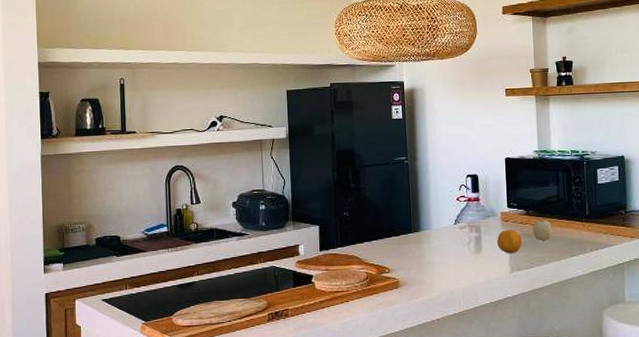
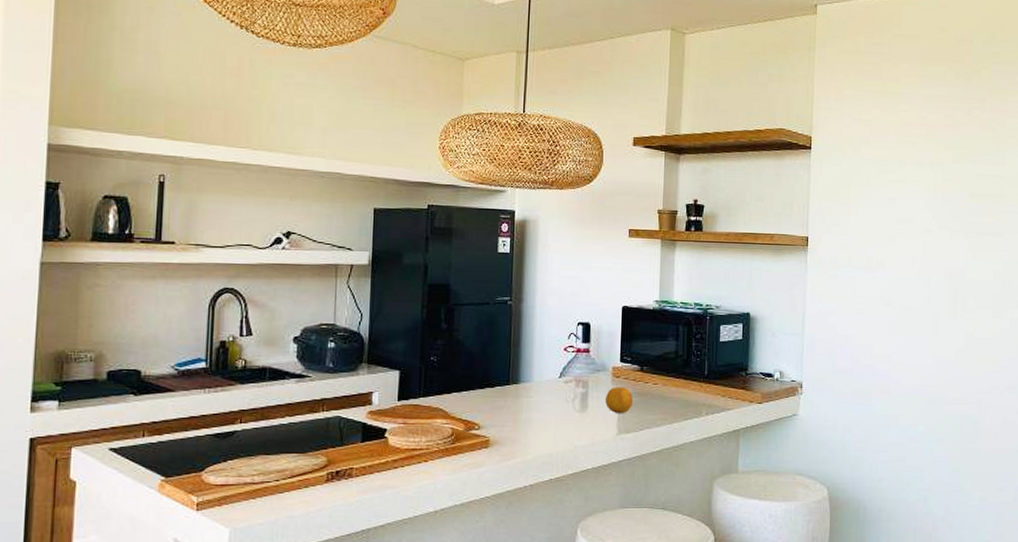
fruit: present [532,219,553,241] -> none [646,377,667,402]

